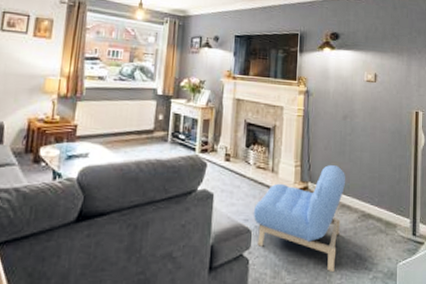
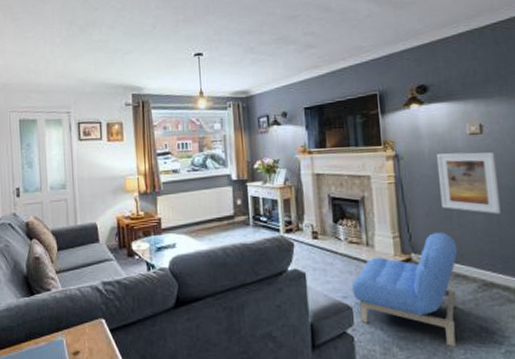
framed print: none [338,95,383,154] -> present [437,152,501,214]

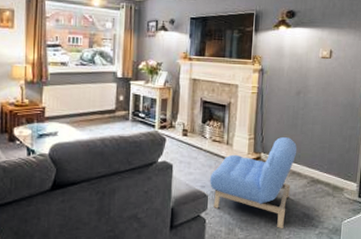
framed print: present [437,152,501,214] -> none [291,72,337,126]

